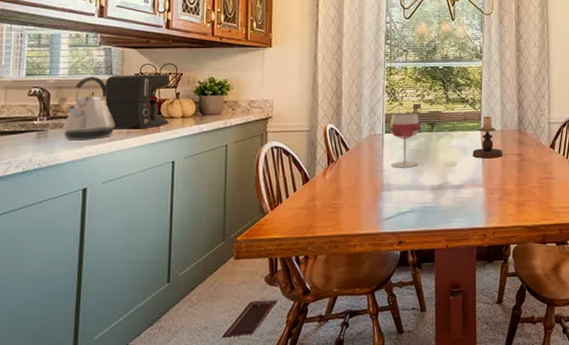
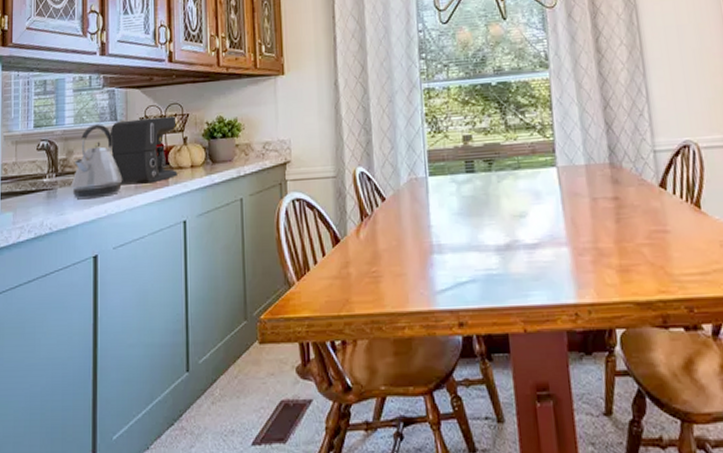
wineglass: present [389,113,420,168] -> none [433,147,476,223]
candlestick: present [472,115,503,159] -> none [548,145,591,206]

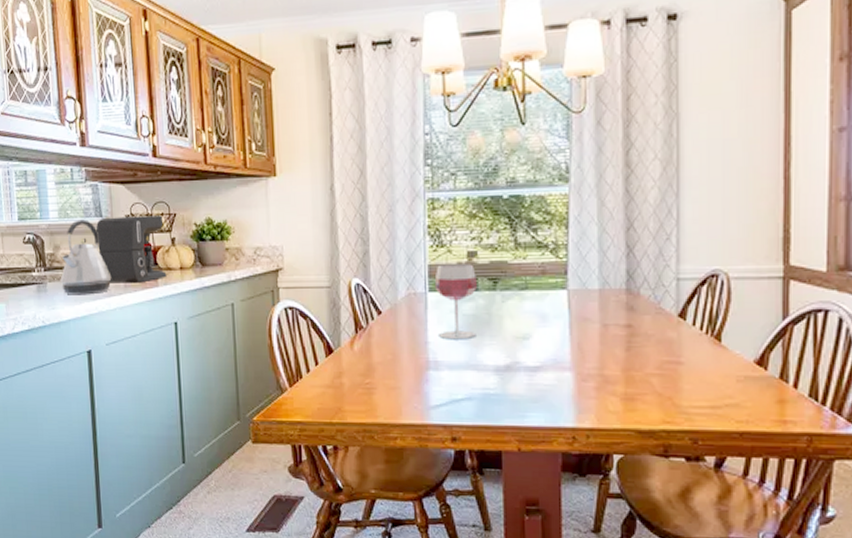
wineglass: none [433,147,476,223] -> present [434,264,477,340]

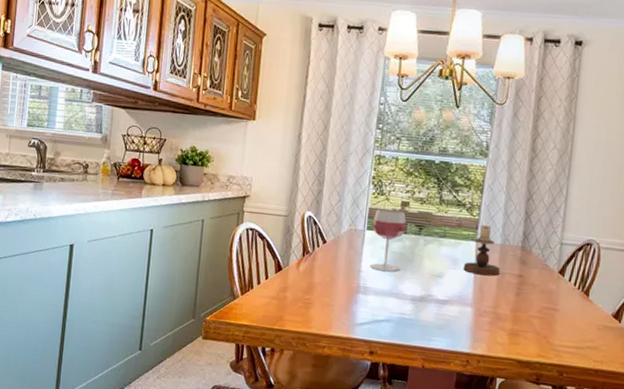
kettle: present [60,219,112,295] -> none [55,133,102,197]
coffee maker: present [96,215,167,283] -> none [93,134,155,193]
candlestick: none [555,267,602,331] -> present [463,224,500,277]

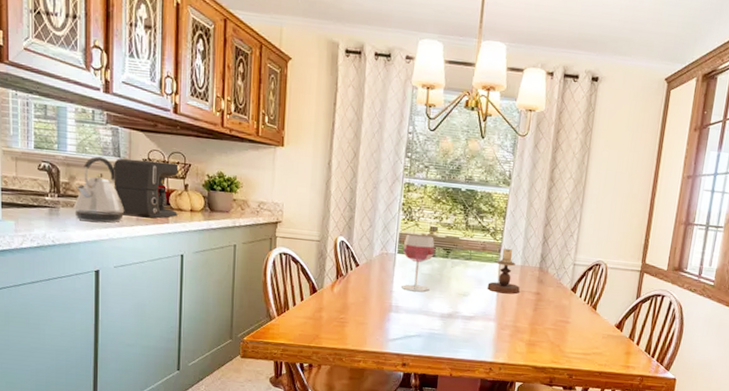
kettle: none [55,133,102,197] -> present [73,156,125,223]
coffee maker: none [93,134,155,193] -> present [114,158,179,219]

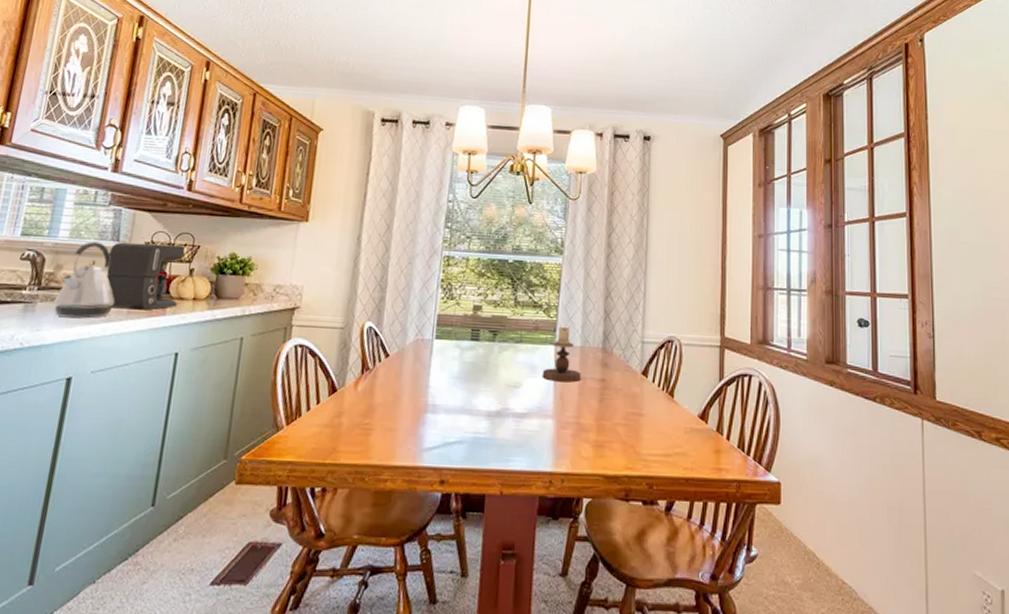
wineglass: present [402,234,435,293] -> none [440,315,479,386]

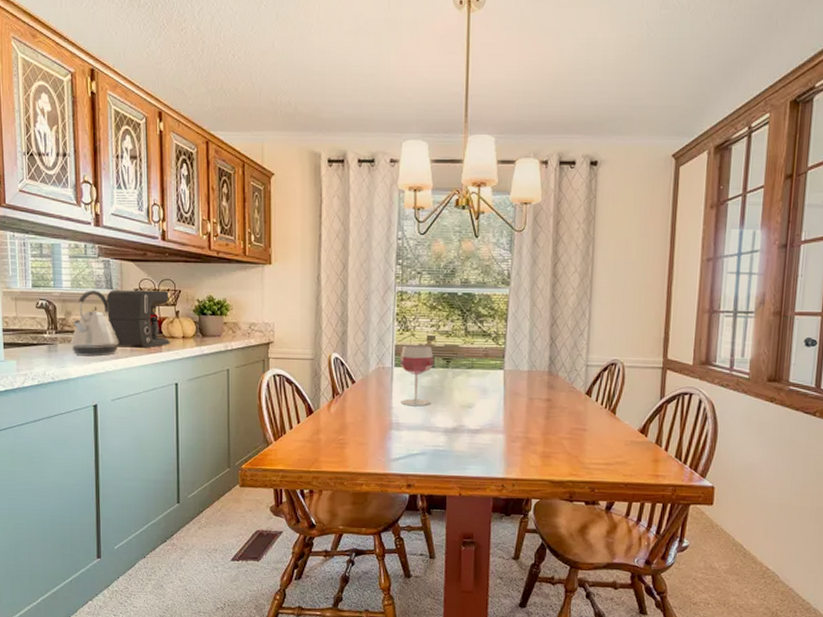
wineglass: none [440,315,479,386] -> present [399,345,434,407]
candlestick: present [542,326,581,383] -> none [493,352,529,403]

